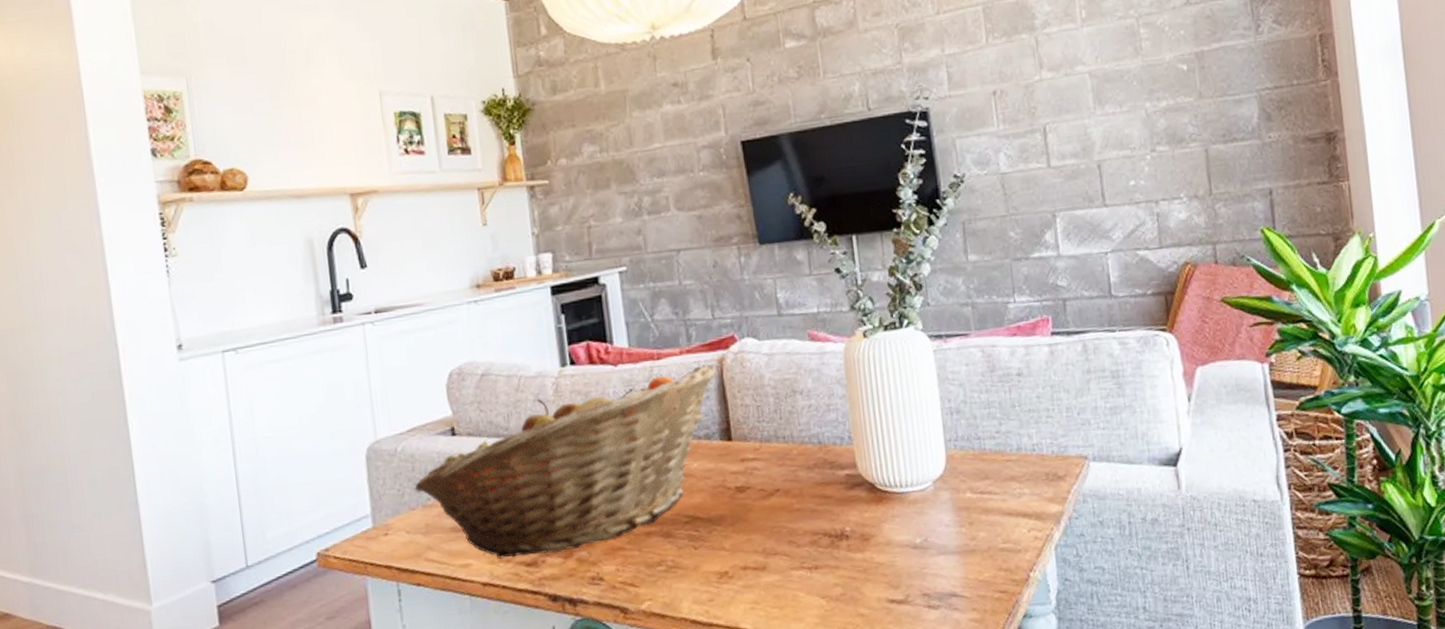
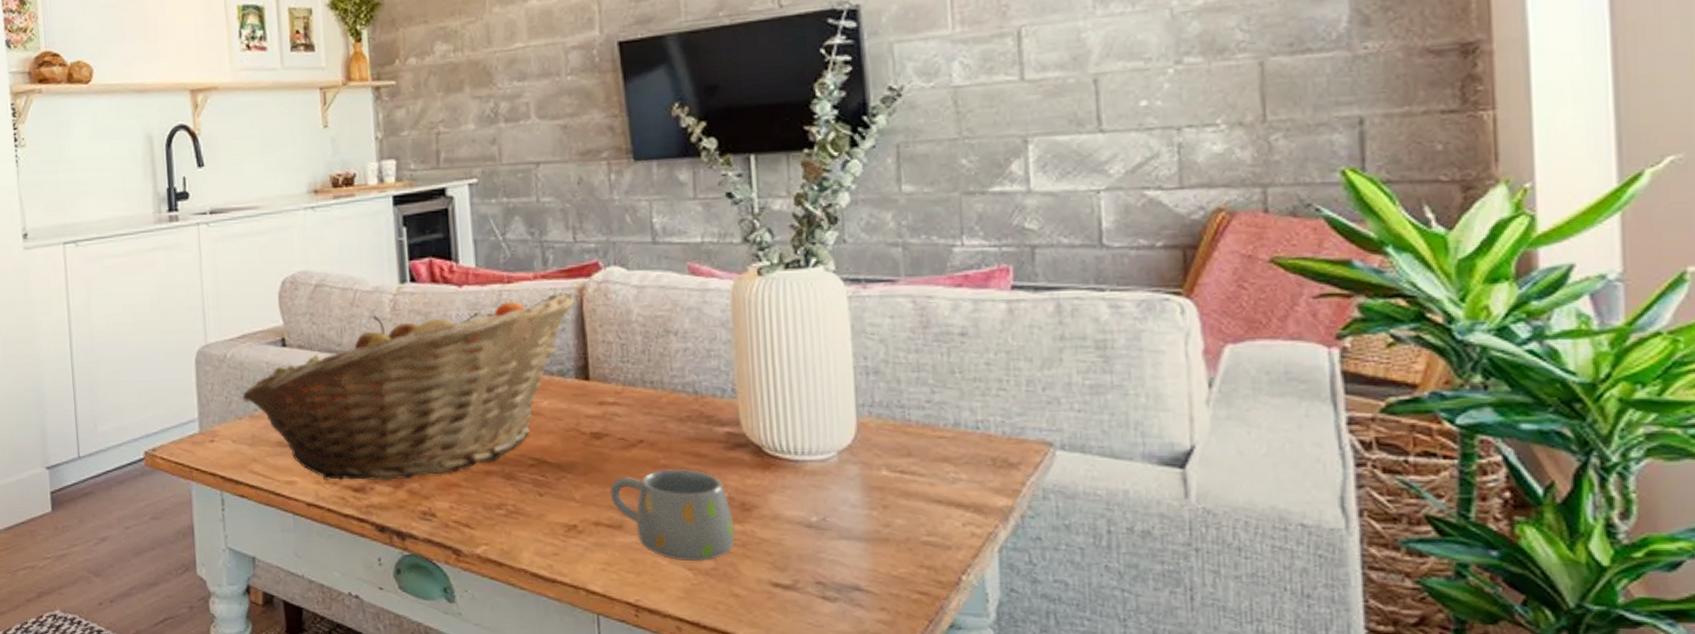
mug: none [754,510,858,591] -> present [610,468,735,561]

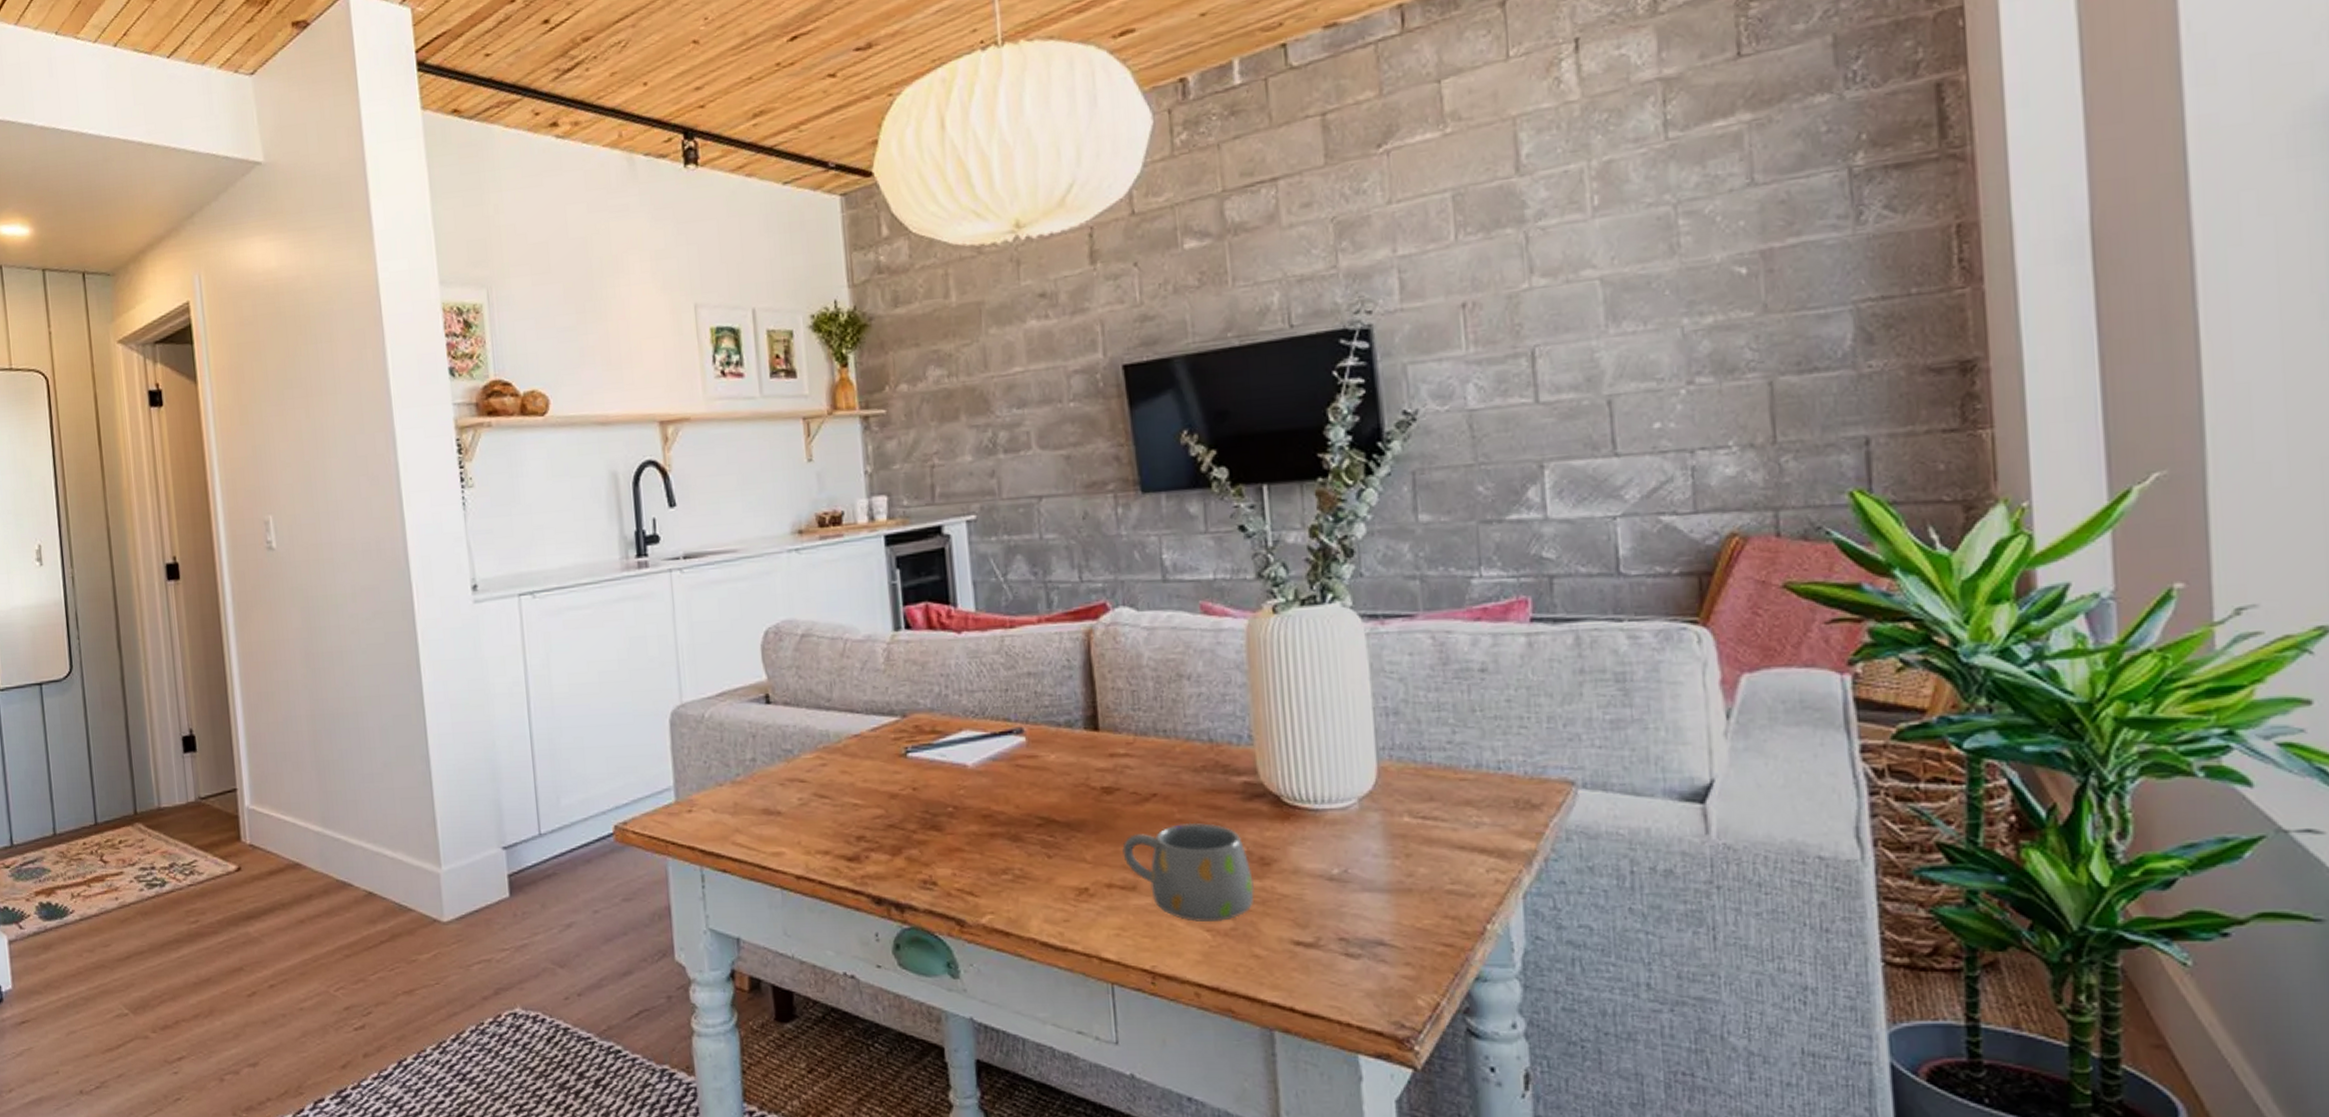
fruit basket: present [242,292,575,481] -> none [722,636,1082,851]

